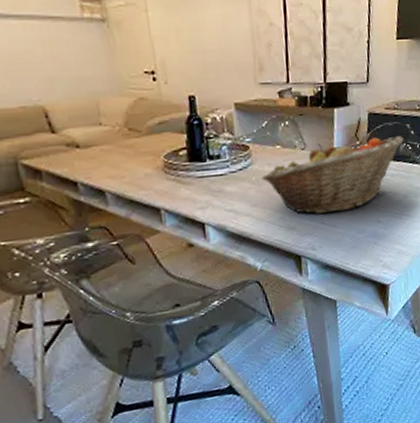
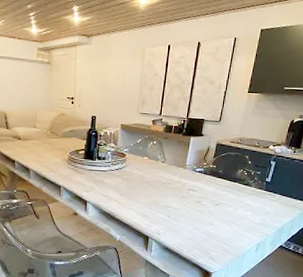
fruit basket: present [261,135,404,215] -> none [130,160,242,212]

